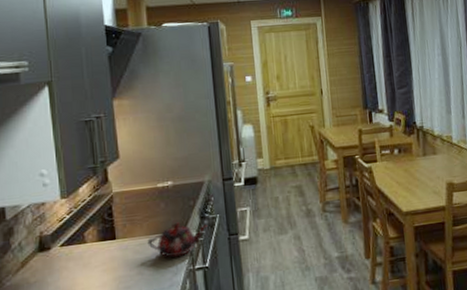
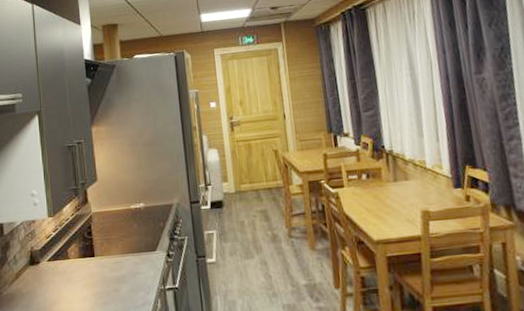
teapot: present [147,222,207,258] -> none [122,243,177,277]

